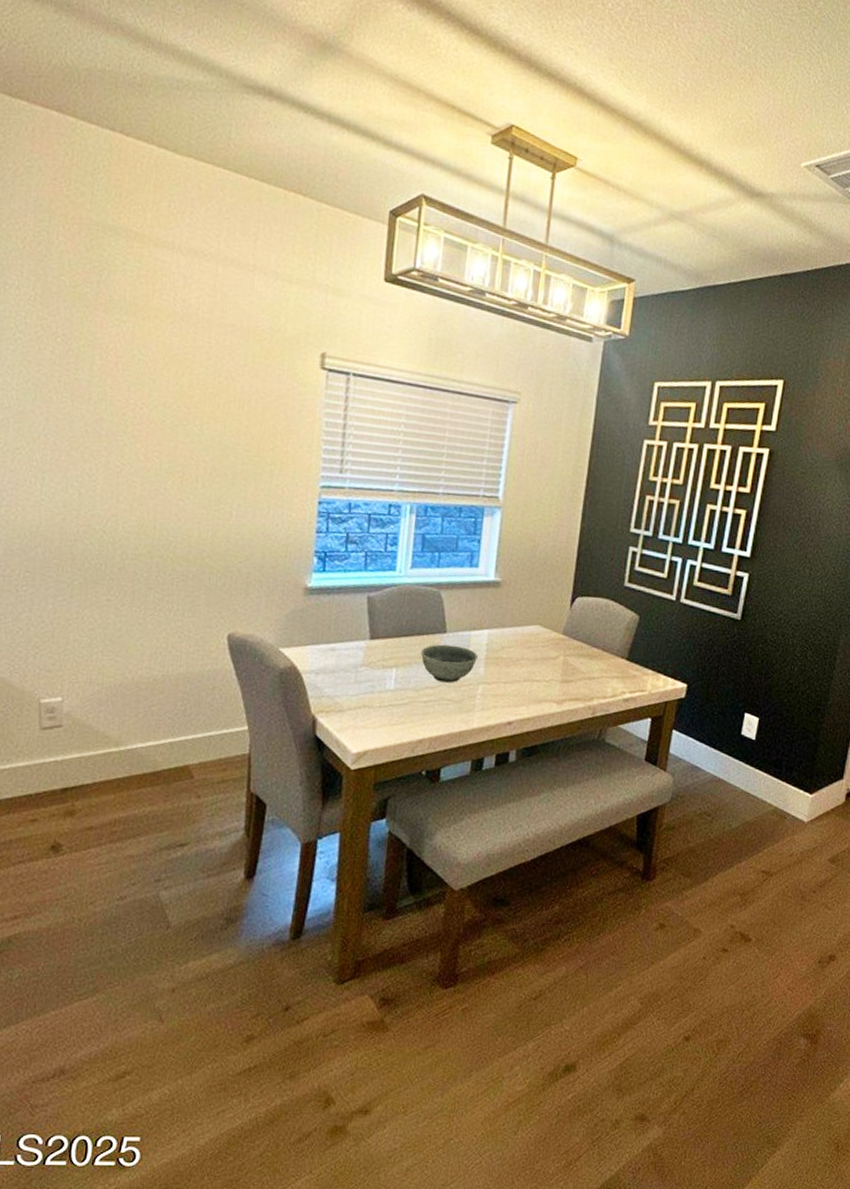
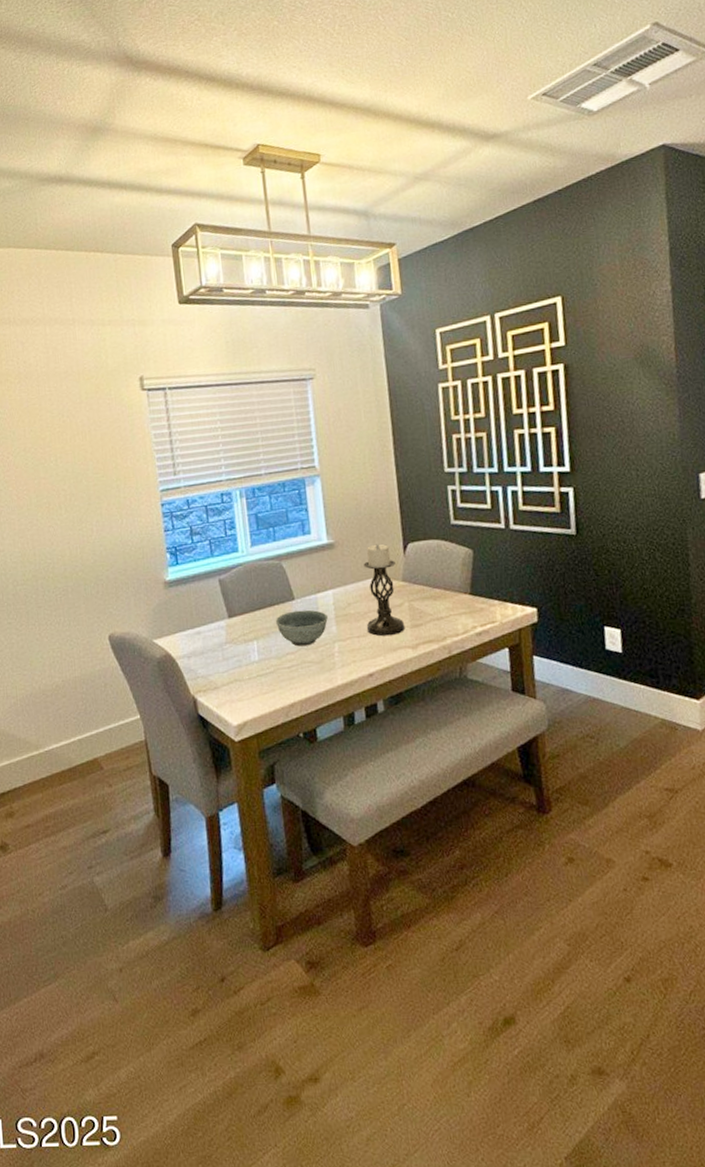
candle holder: none [515,591,560,688] -> present [363,544,406,637]

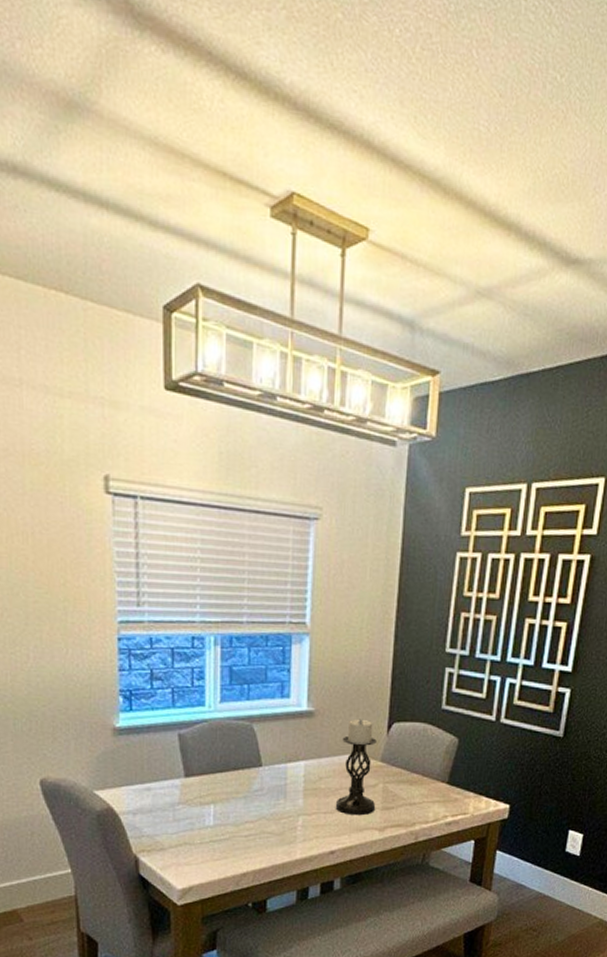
bowl: present [275,609,328,647] -> none [237,778,295,816]

